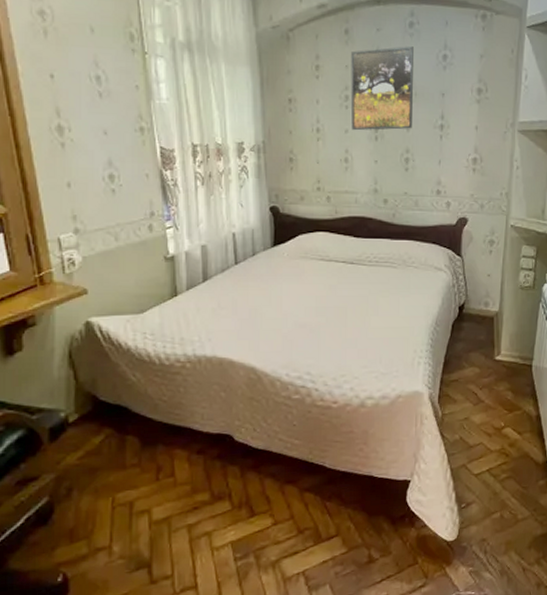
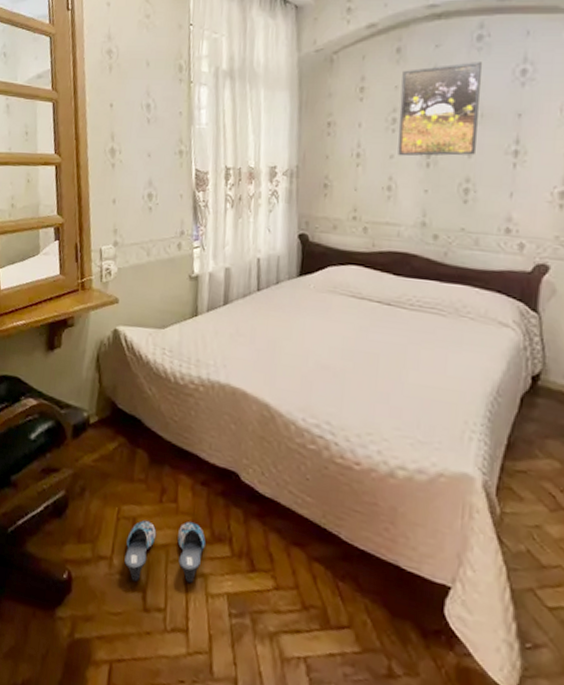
slippers: none [125,489,206,561] -> present [124,519,206,584]

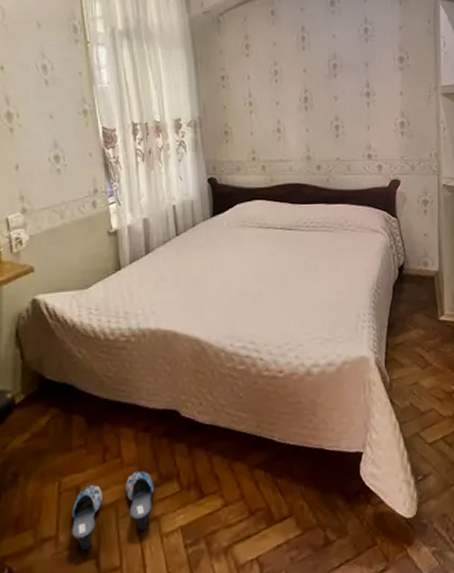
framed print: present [398,62,482,156] -> none [278,22,340,102]

